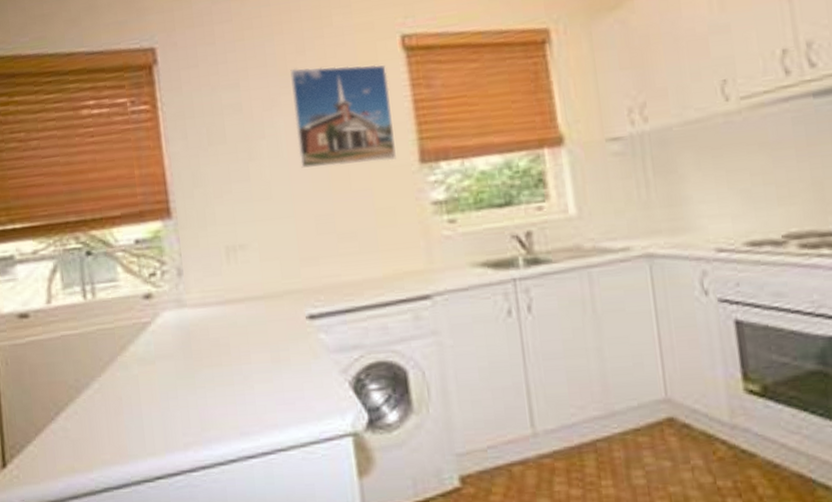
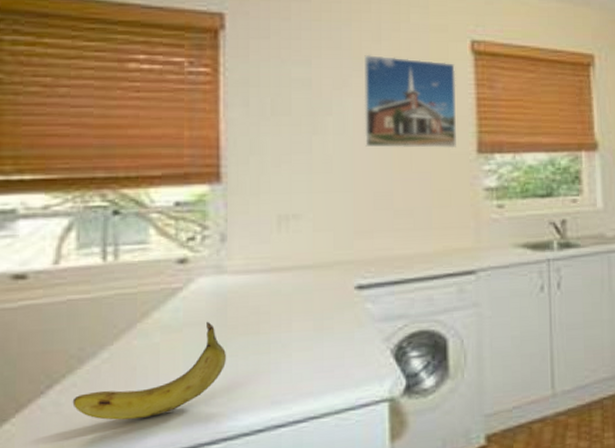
fruit: none [76,353,196,446] -> present [72,321,227,420]

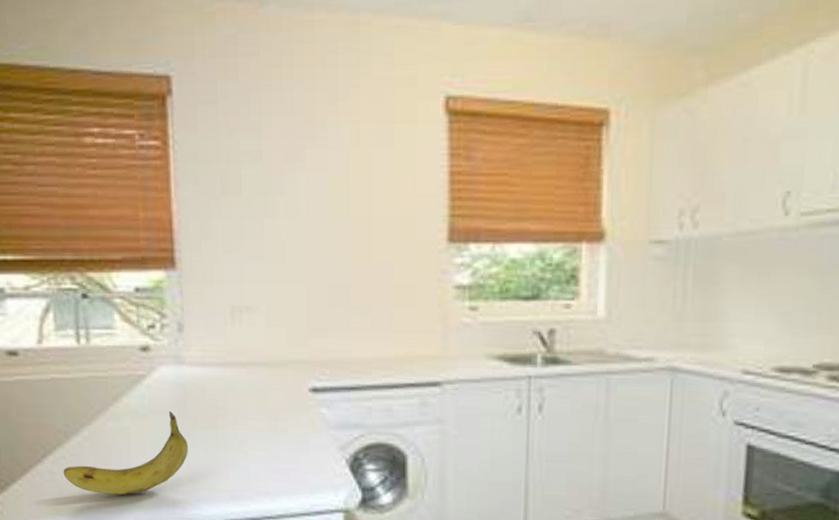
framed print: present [364,54,456,149] -> none [318,119,425,236]

